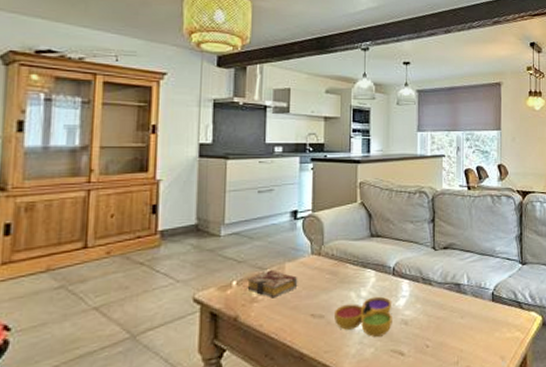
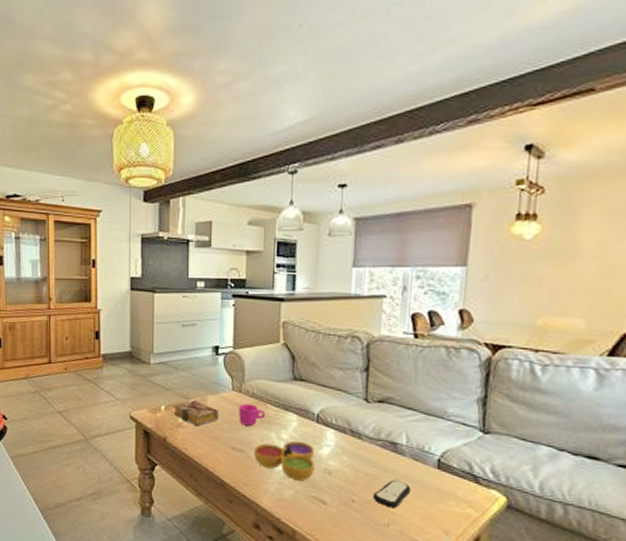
mug: none [318,266,345,289] -> present [239,403,266,426]
remote control: none [444,318,474,346] -> present [373,479,412,509]

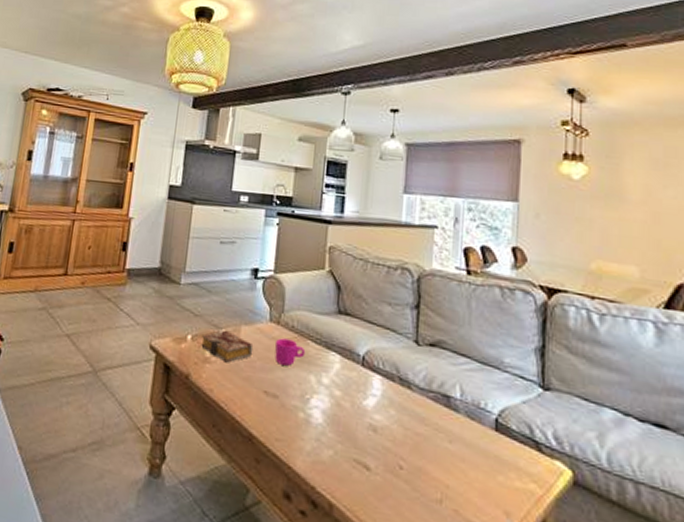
decorative bowl: present [254,440,315,481] -> none [289,386,358,439]
remote control: present [373,479,412,509] -> none [424,442,467,480]

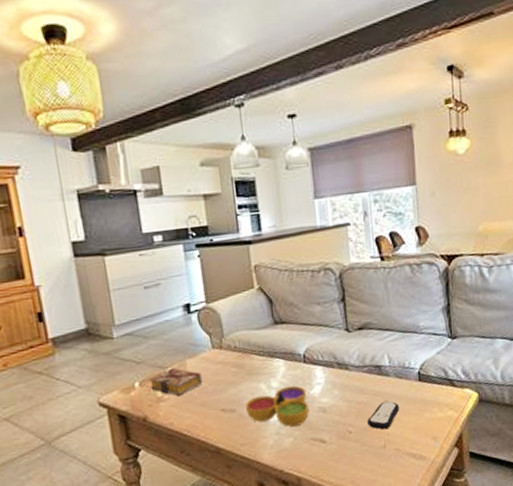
mug: present [275,338,306,366] -> none [222,358,252,383]
decorative bowl: none [289,386,358,439] -> present [246,385,309,427]
remote control: none [424,442,467,480] -> present [367,400,400,430]

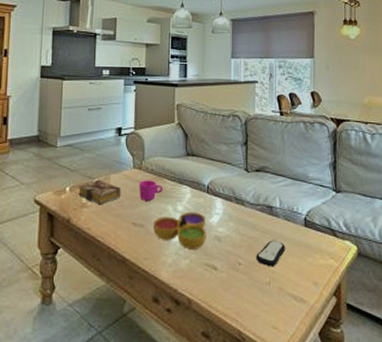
mug: none [222,358,252,383] -> present [139,180,163,201]

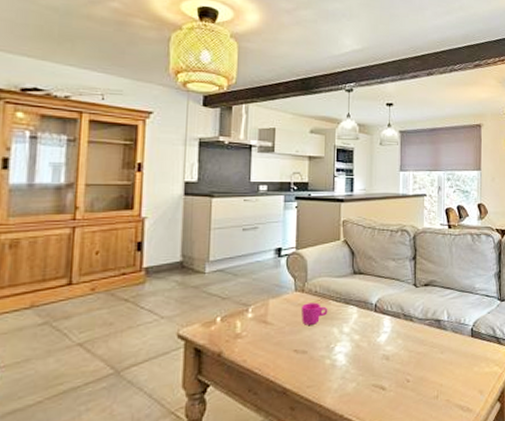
book: present [78,179,122,205] -> none [231,306,282,334]
decorative bowl: present [153,212,206,250] -> none [317,332,374,372]
remote control: present [256,240,286,267] -> none [424,353,454,381]

